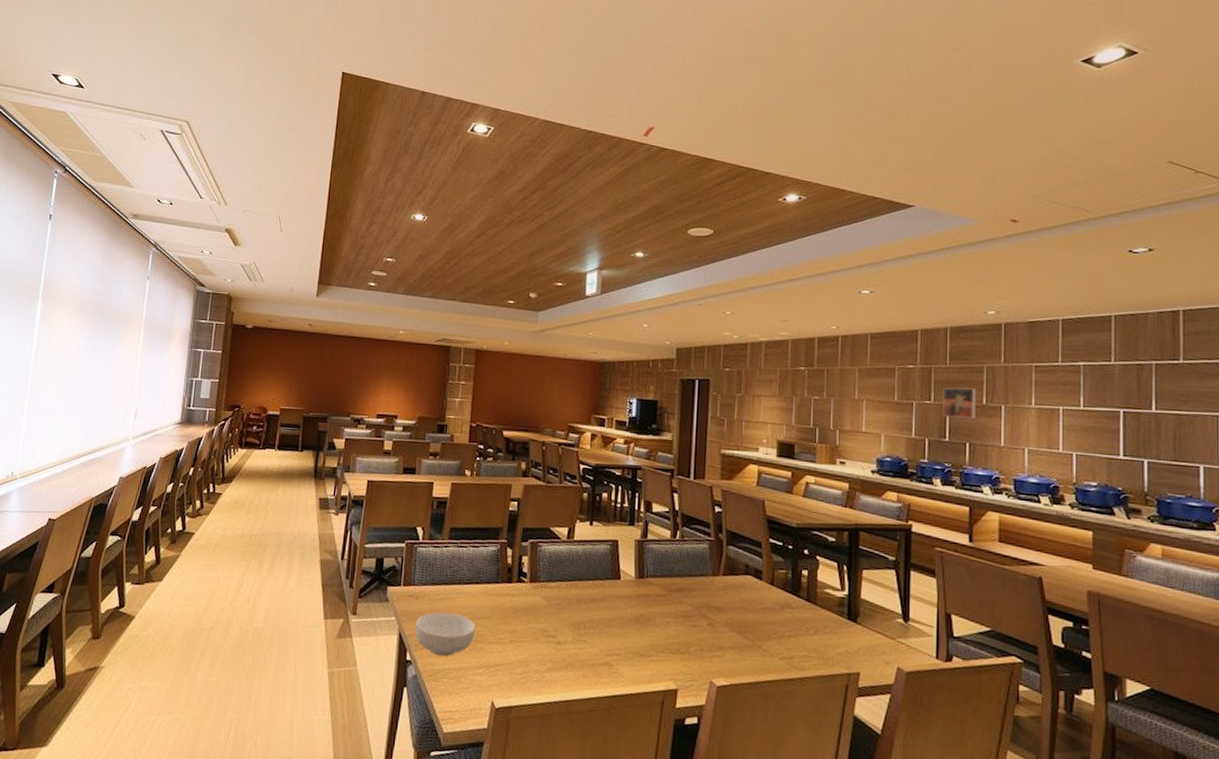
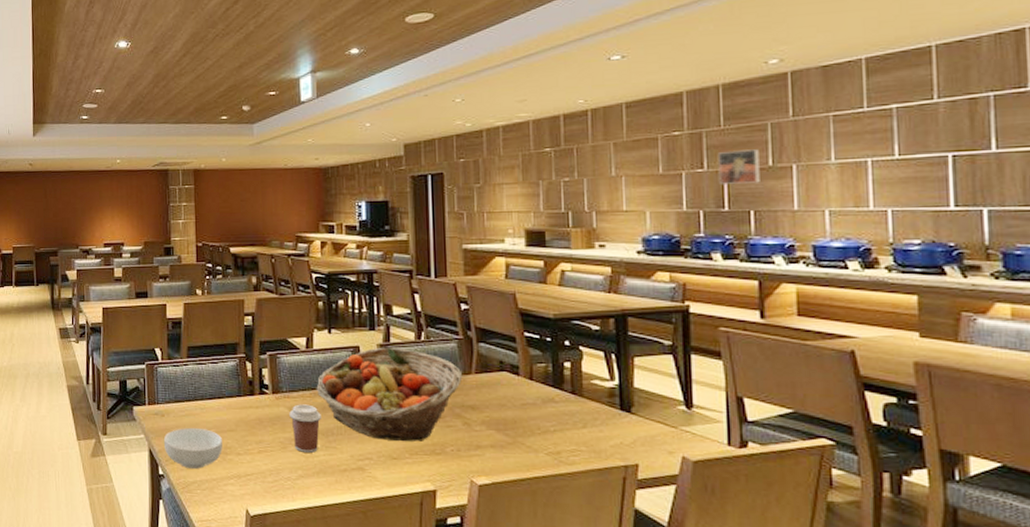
coffee cup: none [544,594,575,646] -> present [289,404,321,453]
fruit basket: none [573,543,711,640] -> present [316,347,463,442]

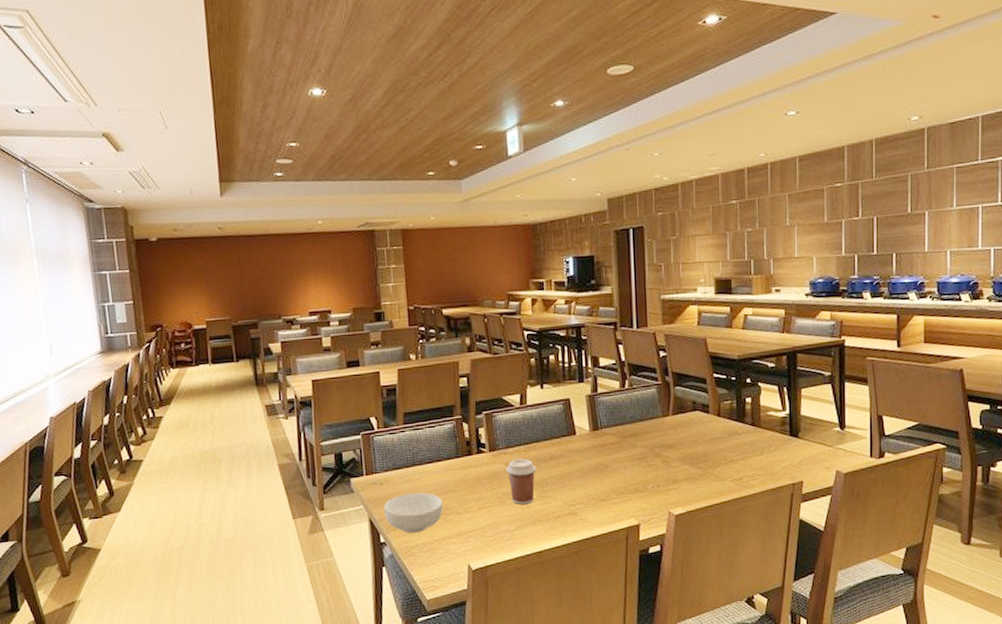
fruit basket: present [316,347,463,442] -> none [530,397,662,484]
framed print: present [717,149,760,184] -> none [869,198,901,231]

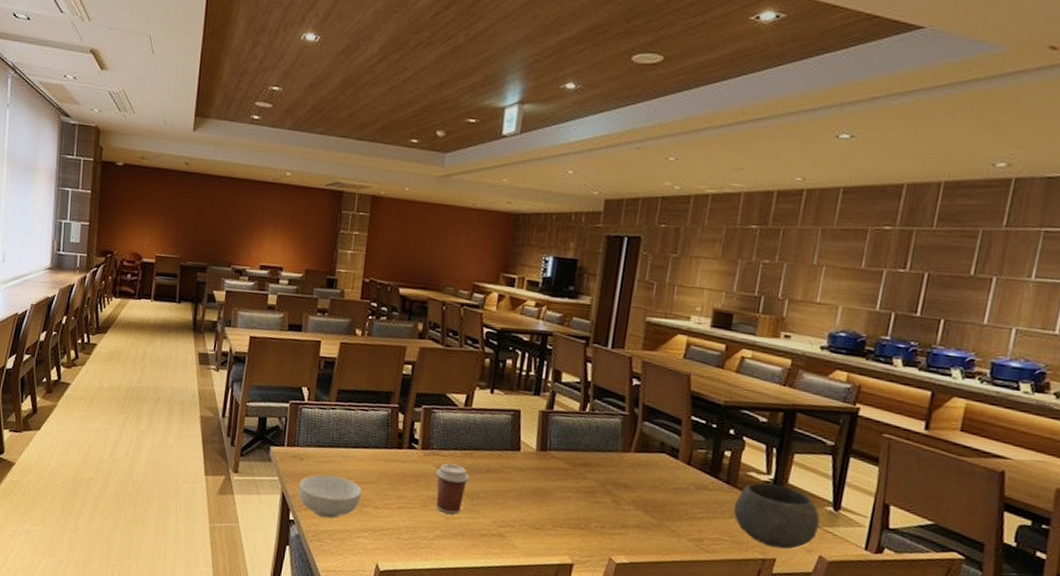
bowl: none [762,417,831,472] -> present [734,482,820,549]

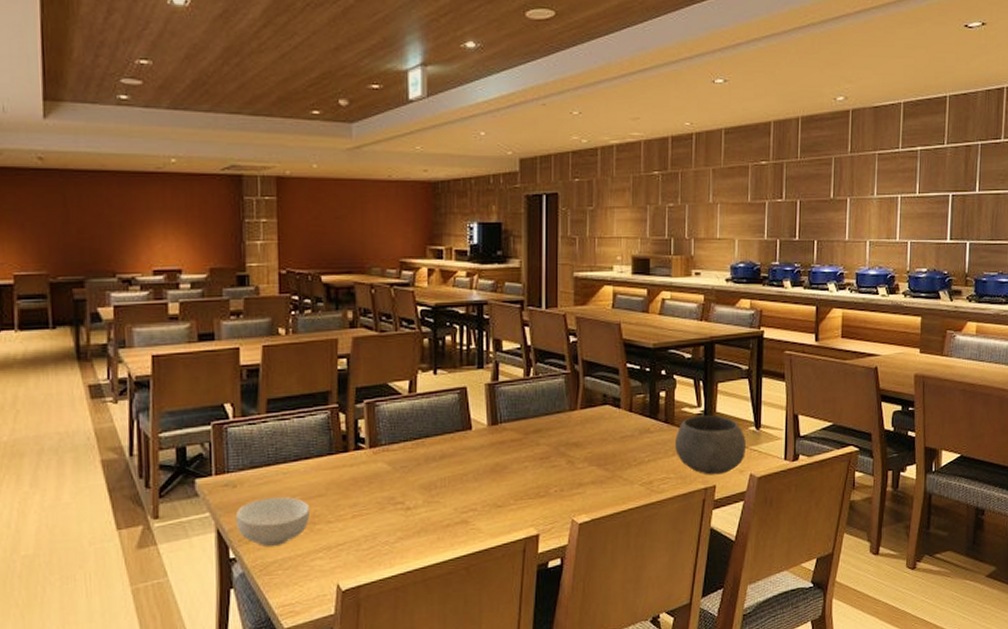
coffee cup: present [436,463,469,514] -> none [388,456,424,511]

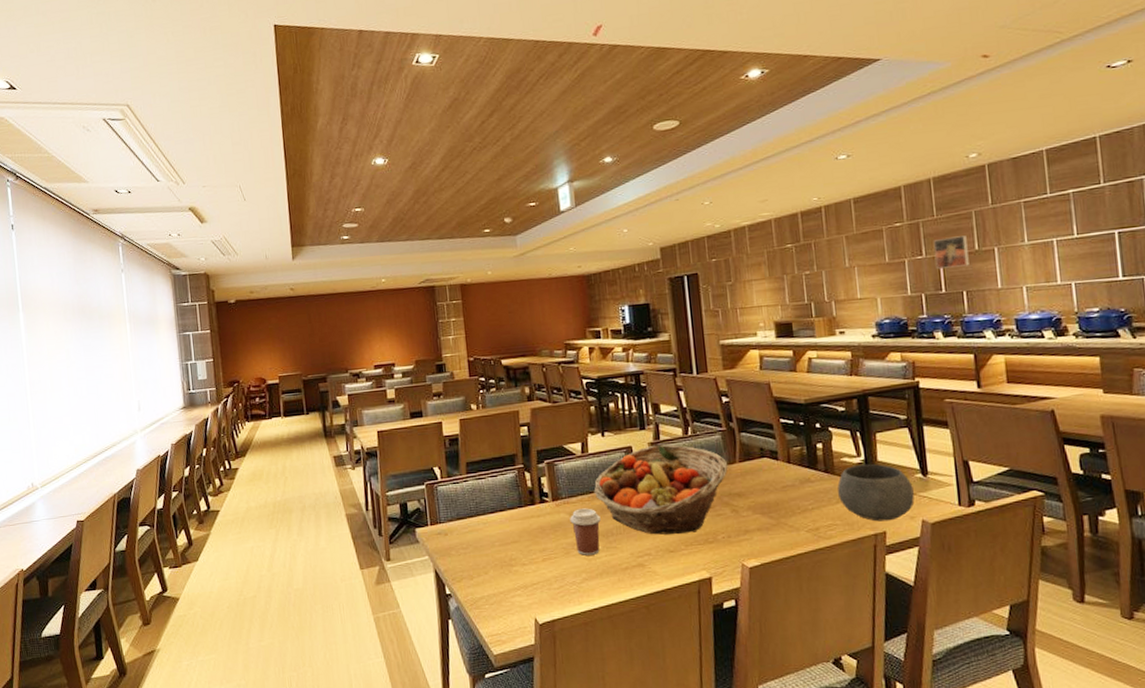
cereal bowl: present [235,496,309,546] -> none [448,542,508,584]
coffee cup: none [388,456,424,511] -> present [570,508,601,556]
fruit basket: none [419,386,569,488] -> present [593,444,728,535]
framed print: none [793,182,824,214] -> present [933,235,969,269]

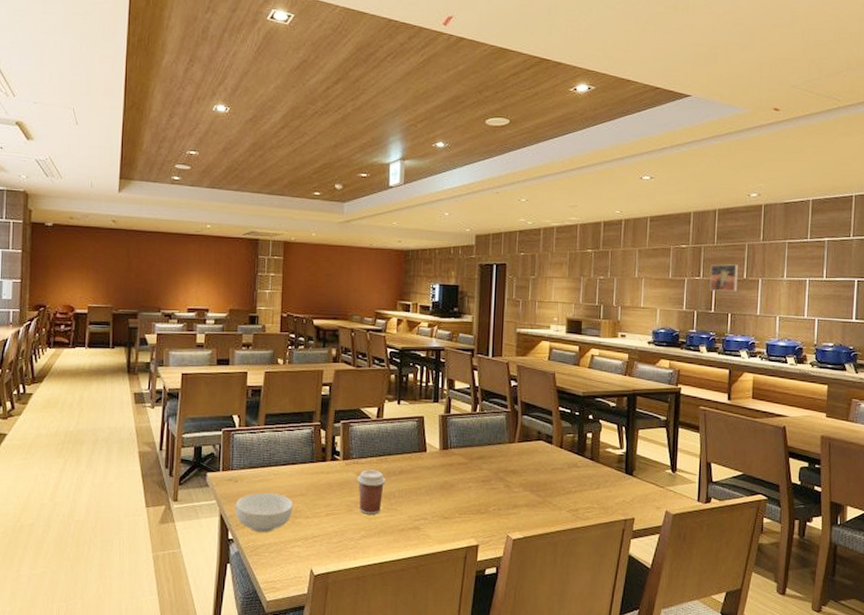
cereal bowl: none [448,542,508,584] -> present [235,492,293,532]
fruit basket: present [593,444,728,535] -> none [383,418,508,503]
bowl: present [837,463,915,522] -> none [599,456,663,509]

